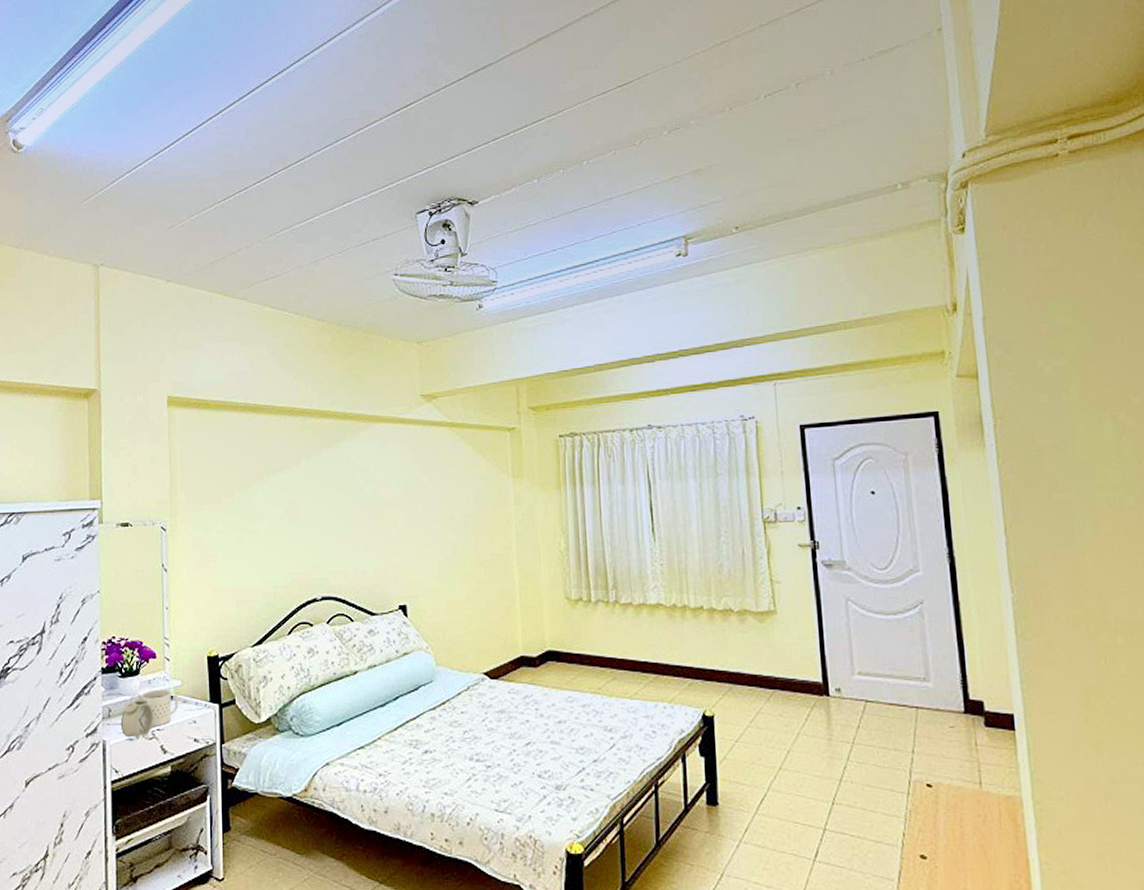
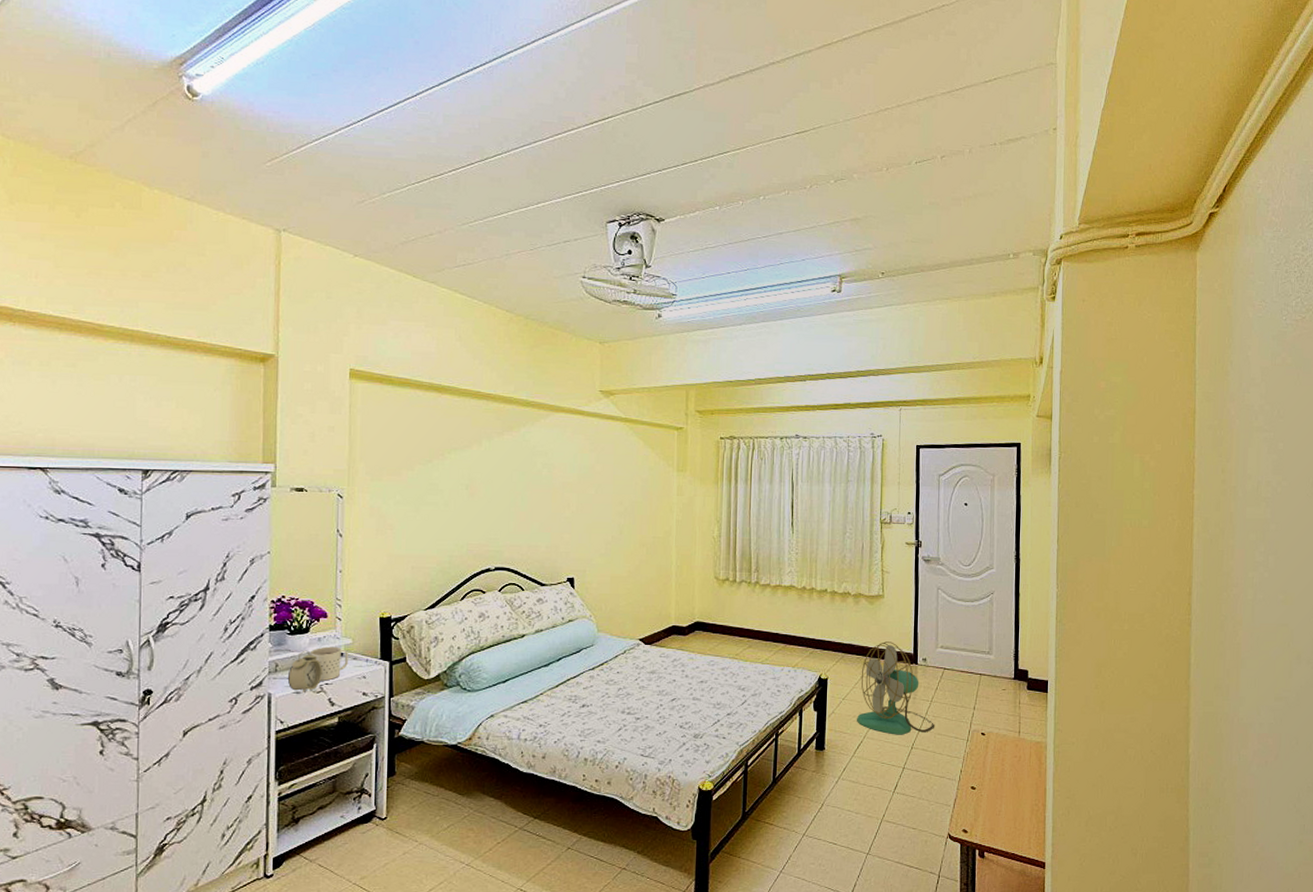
electric fan: none [756,668,860,787] -> present [857,642,934,735]

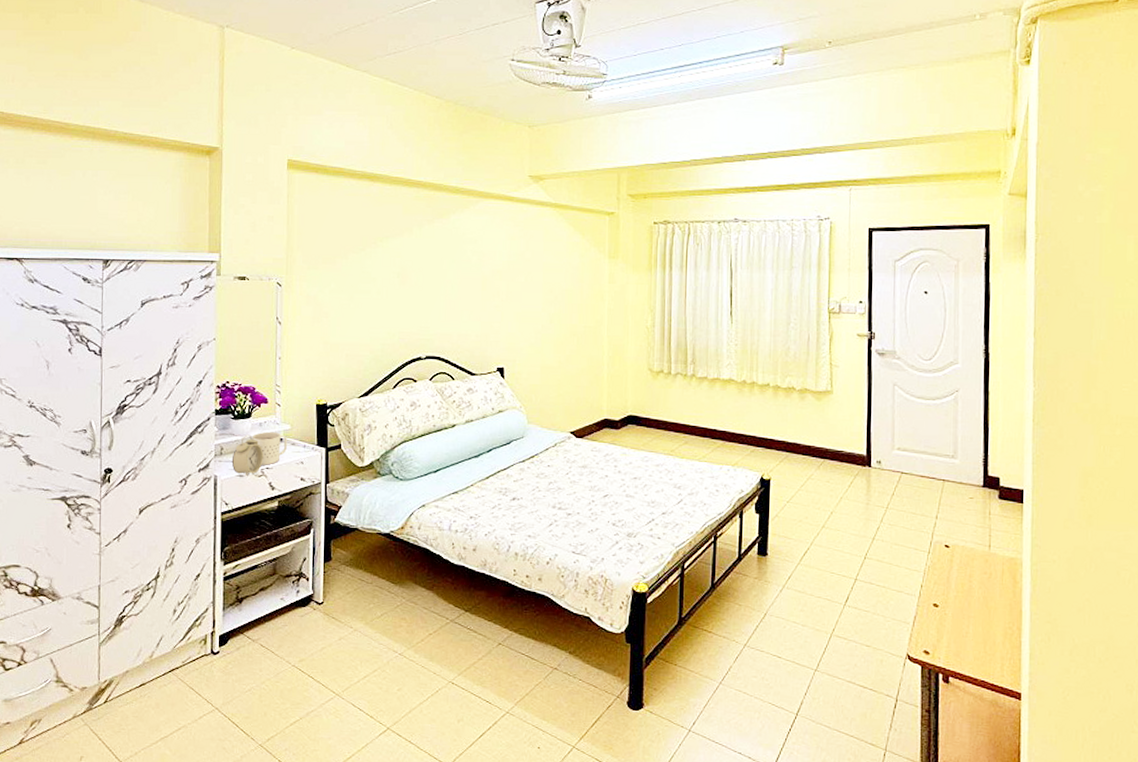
electric fan: present [857,642,934,735] -> none [803,441,890,544]

